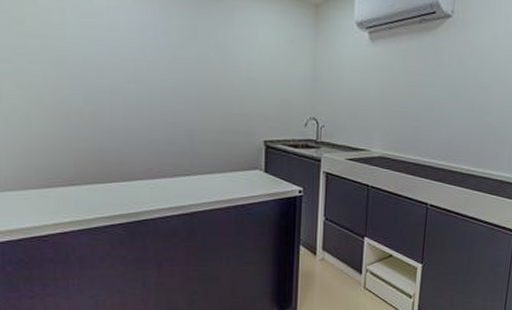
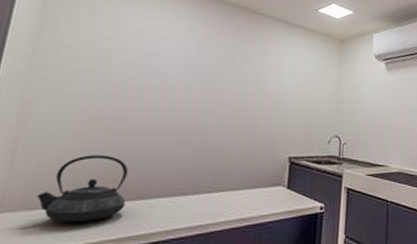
teapot: none [28,138,111,202] -> present [36,155,128,223]

